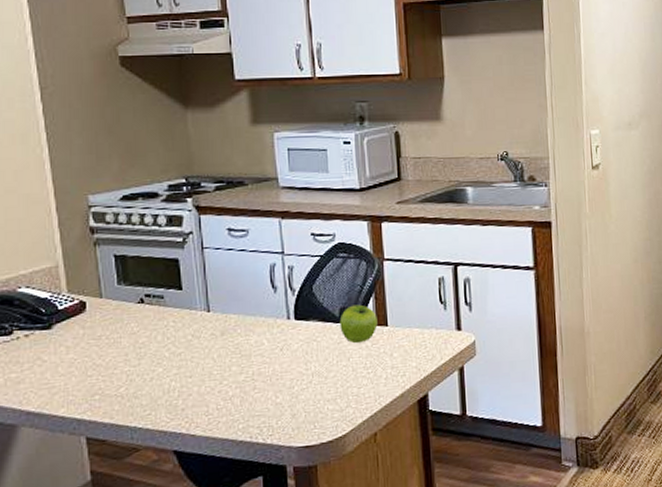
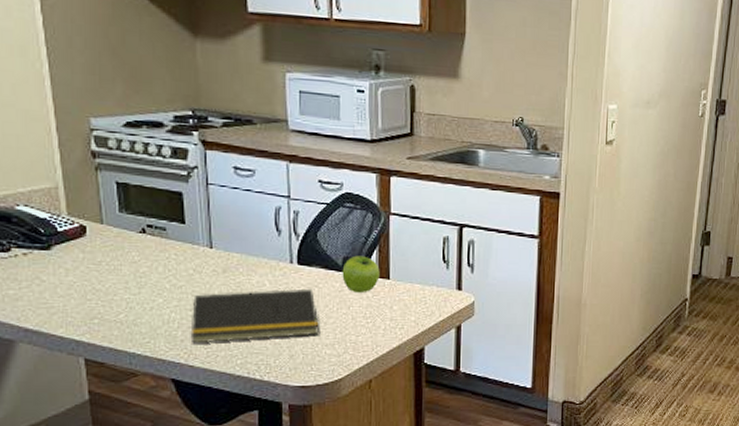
notepad: none [191,343,320,412] -> present [190,288,319,344]

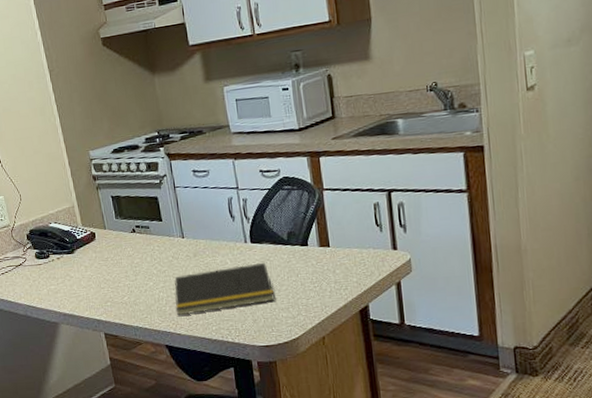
fruit: present [342,255,380,294] -> none [288,229,321,262]

